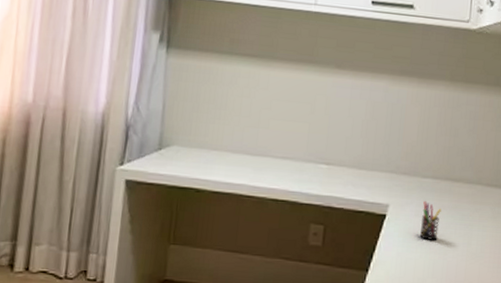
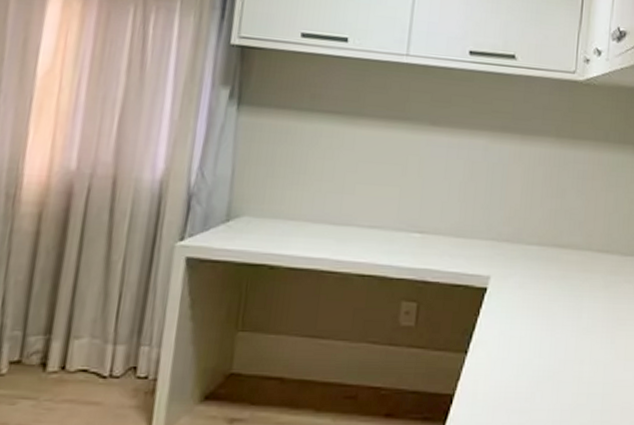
pen holder: present [420,201,441,240] -> none [525,271,548,315]

